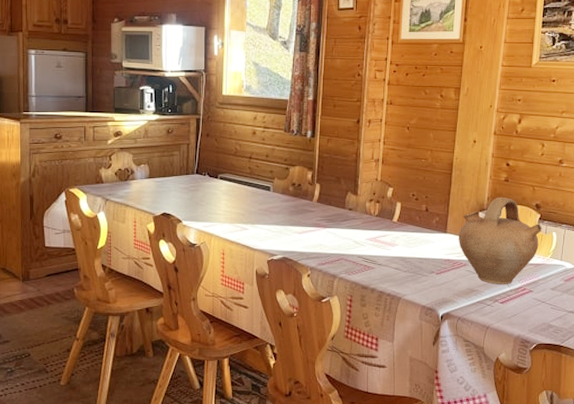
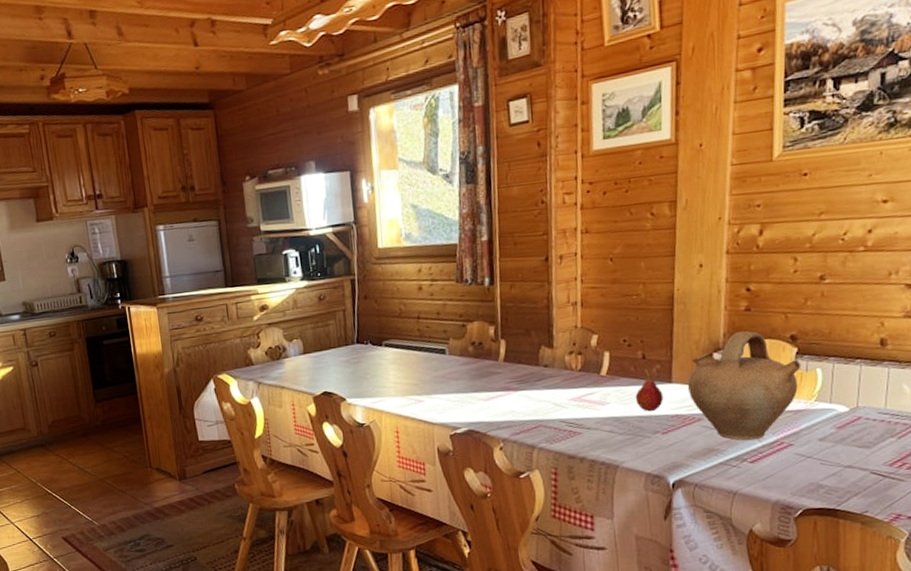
fruit: none [418,219,439,255] -> present [635,368,663,412]

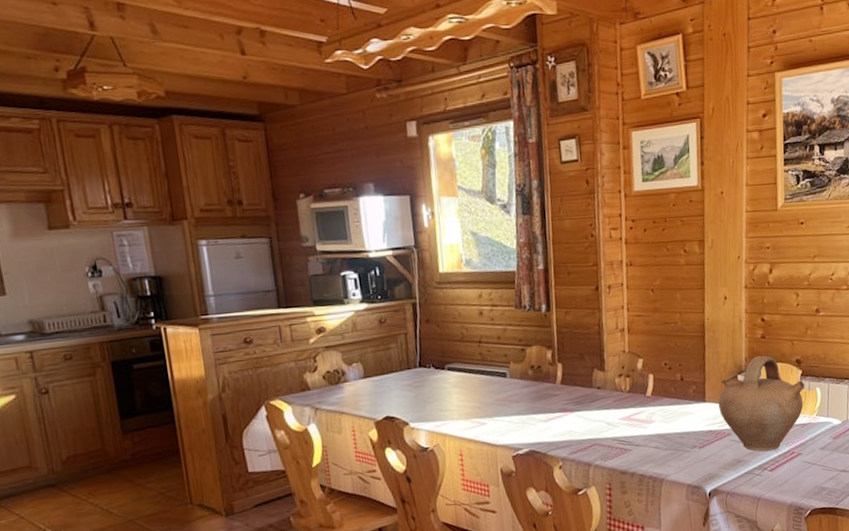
fruit: present [635,368,663,412] -> none [676,389,699,429]

